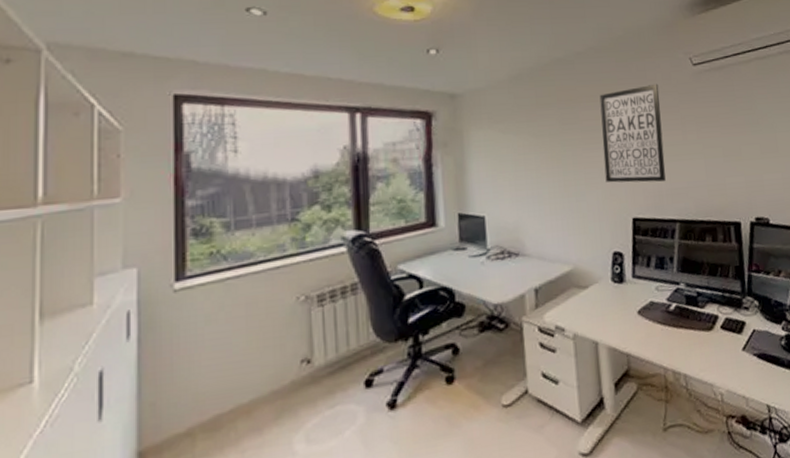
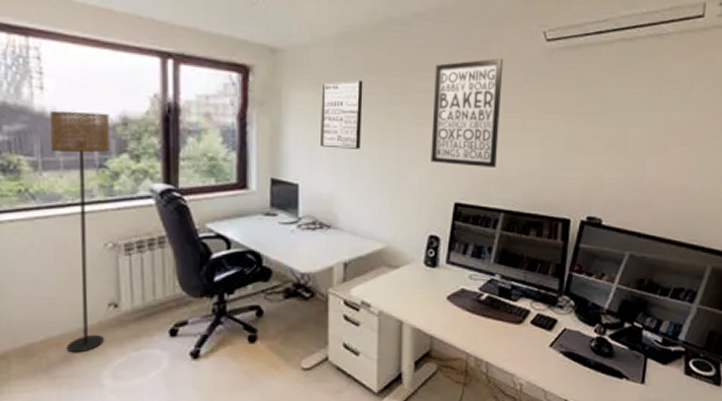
floor lamp: none [243,168,303,420] -> present [50,110,111,353]
wall art: none [499,115,540,179] -> present [321,80,363,149]

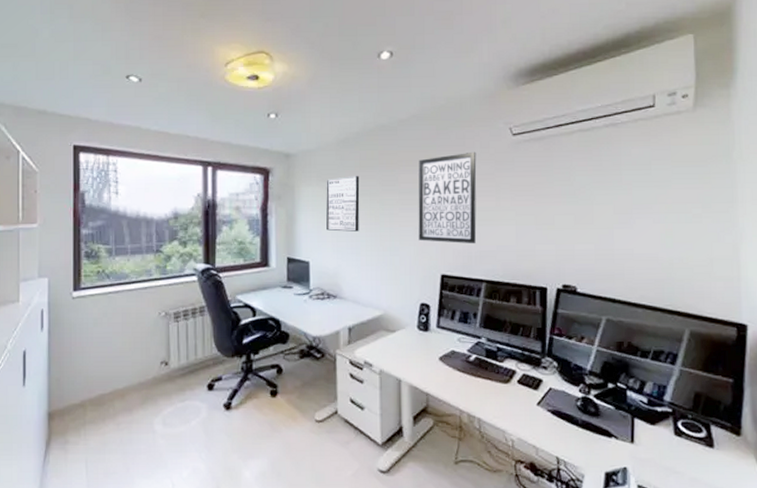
floor lamp: present [50,110,111,353] -> none [121,209,165,403]

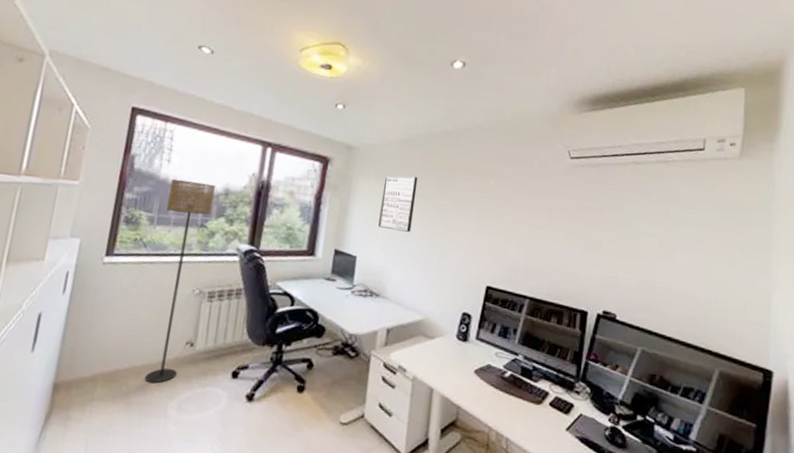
floor lamp: none [121,209,165,403] -> present [144,178,216,384]
wall art: present [418,151,477,244] -> none [468,168,534,260]

